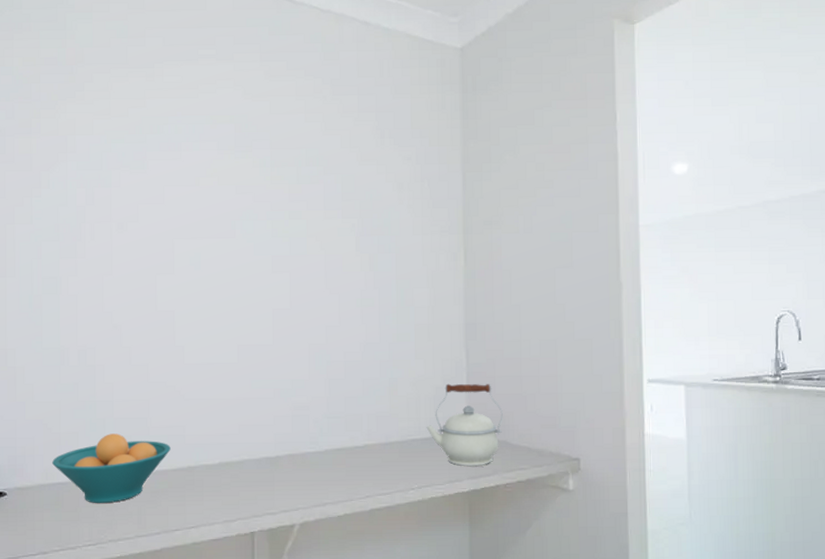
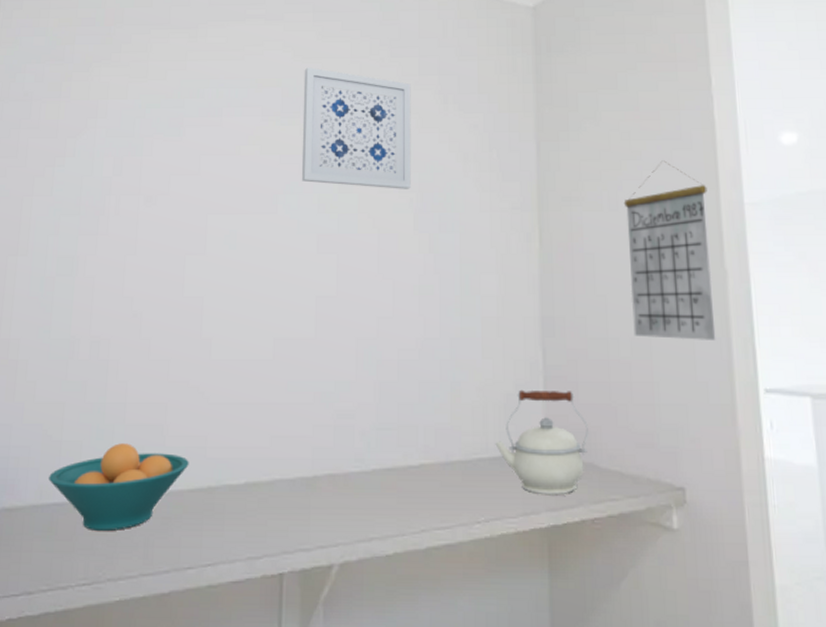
wall art: none [254,105,353,216] -> present [301,67,411,189]
calendar: none [537,188,610,341] -> present [623,160,716,340]

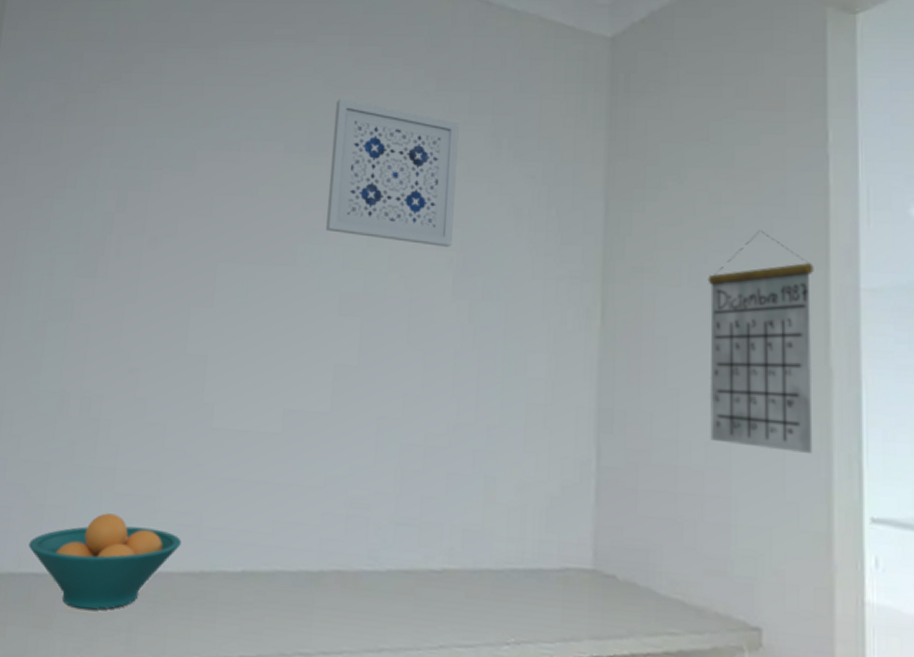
kettle: present [495,389,588,495] -> none [533,492,646,622]

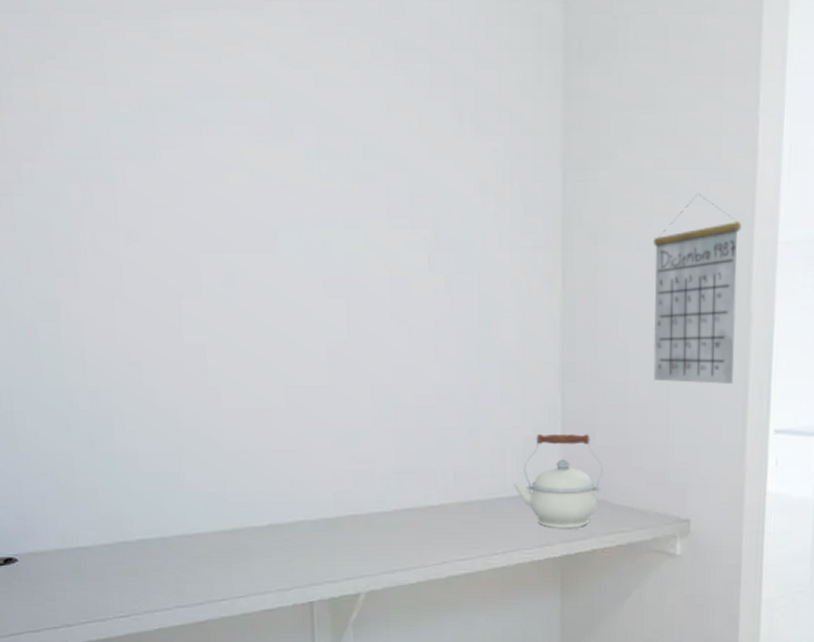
fruit bowl: present [29,513,182,611] -> none [69,491,211,571]
wall art: present [325,98,459,247] -> none [294,74,424,225]
kettle: none [533,492,646,622] -> present [513,433,603,529]

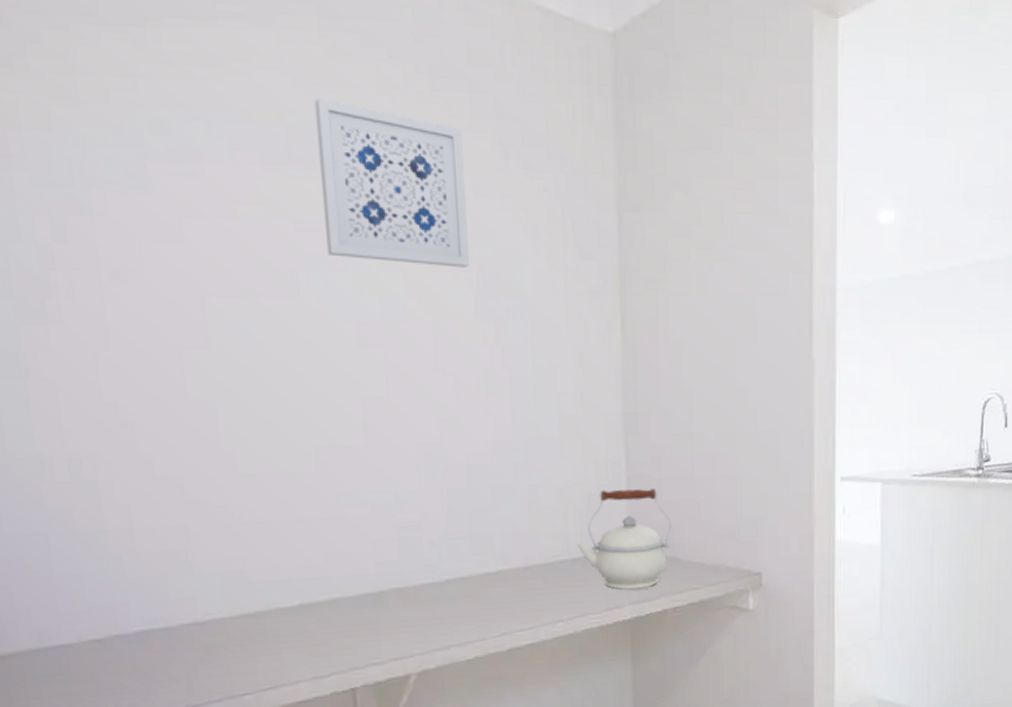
wall art: none [294,74,424,225] -> present [314,98,469,267]
calendar: present [653,193,742,384] -> none [713,238,801,433]

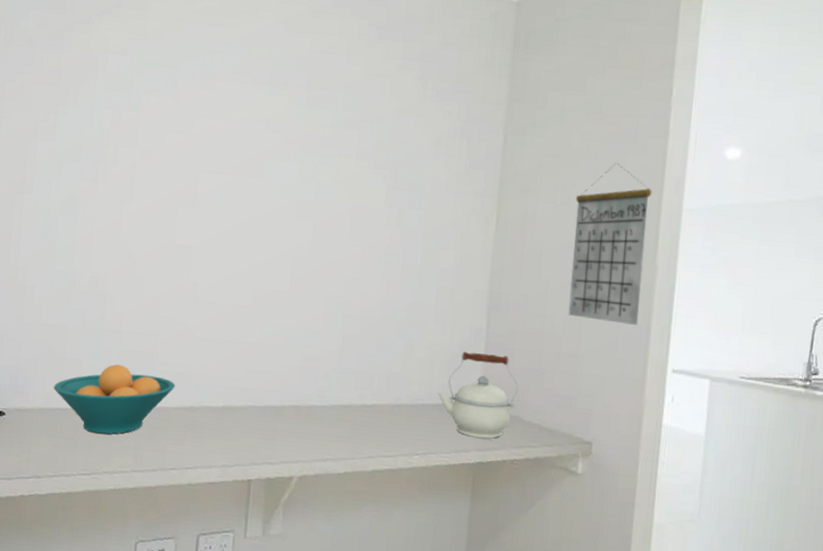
fruit bowl: none [45,573,228,670] -> present [54,364,175,435]
wall art: present [314,98,469,267] -> none [285,41,394,167]
calendar: none [713,238,801,433] -> present [568,162,652,325]

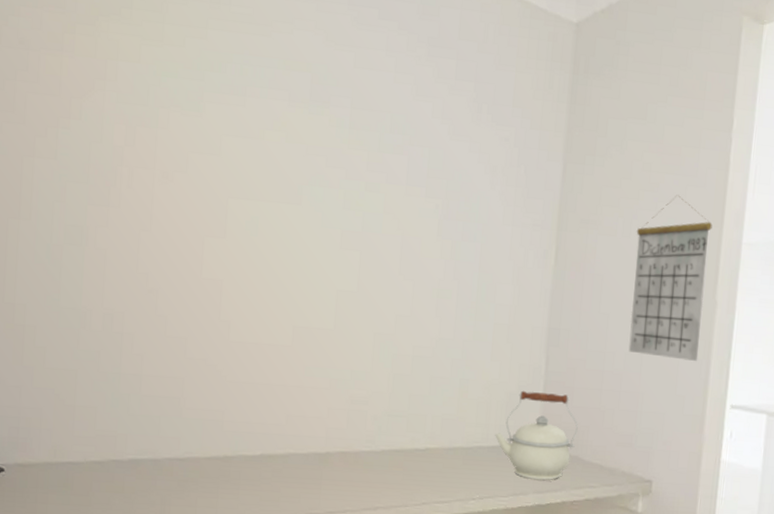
fruit bowl: present [54,364,175,435] -> none [63,412,206,490]

